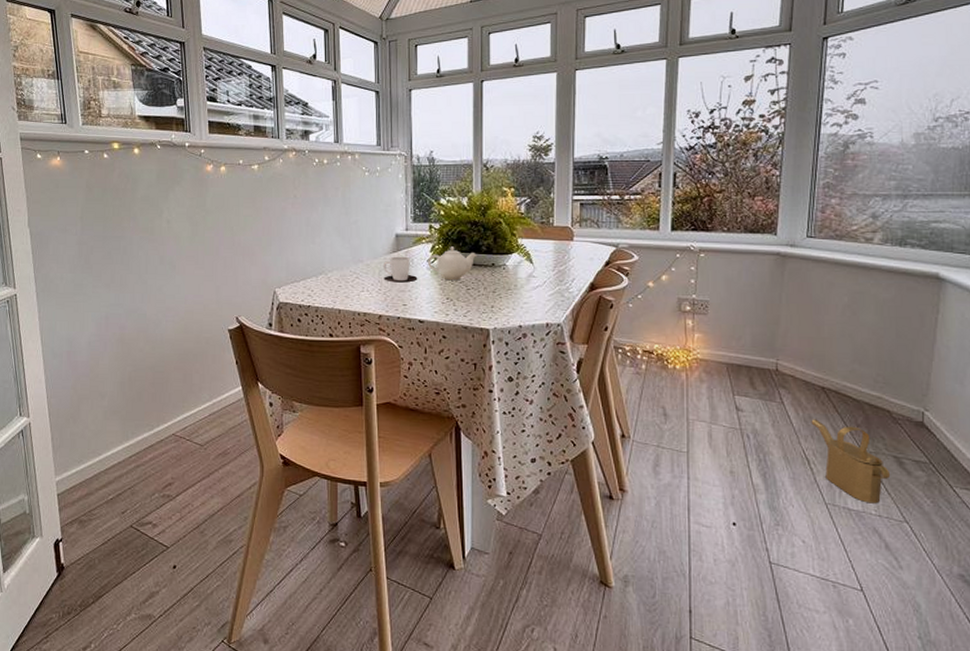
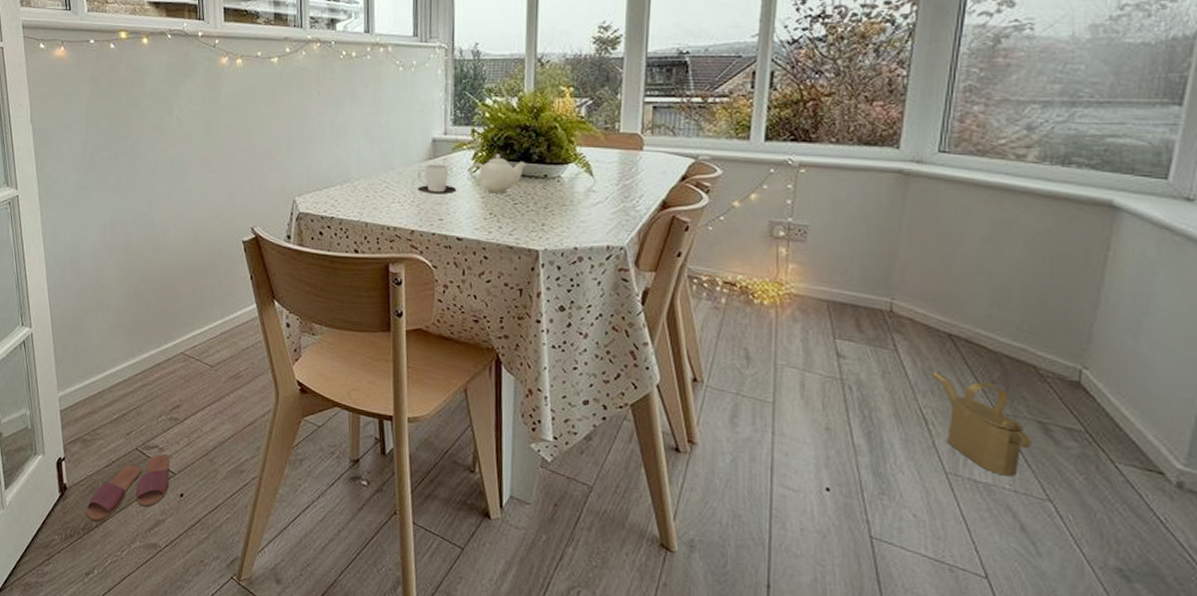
slippers: none [84,529,163,597] -> present [87,454,170,521]

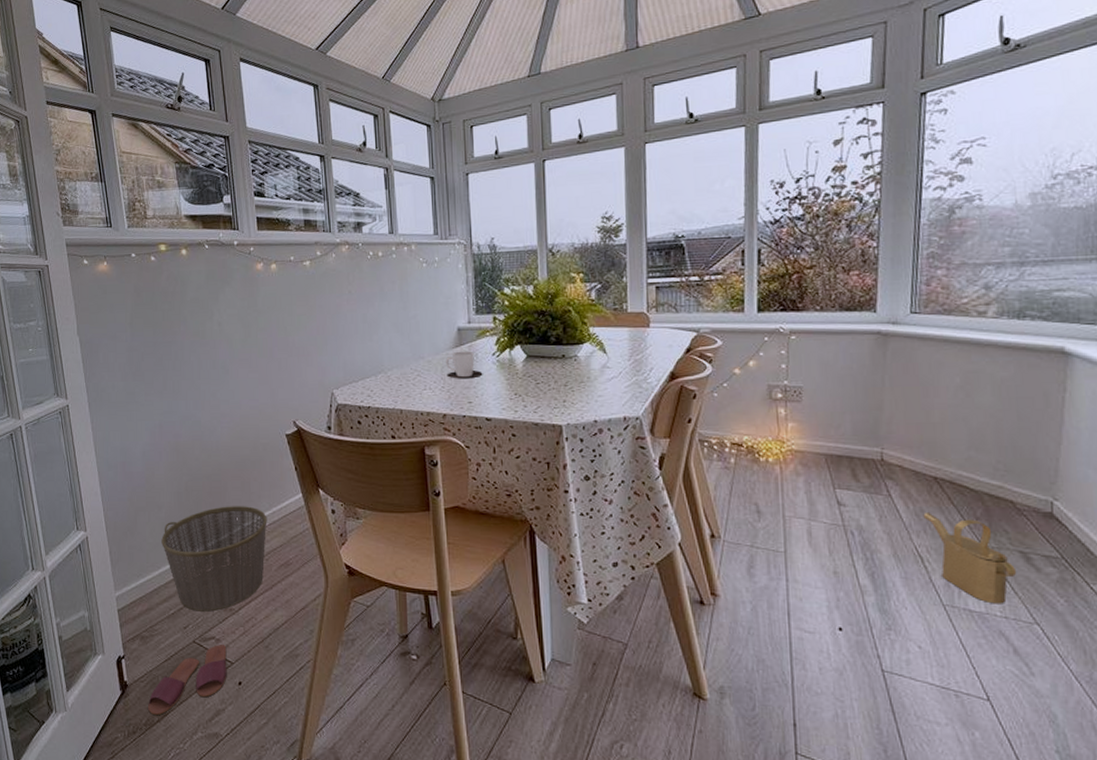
basket: none [108,311,219,420] -> present [161,506,267,612]
teapot: present [469,154,527,194] -> none [493,338,546,375]

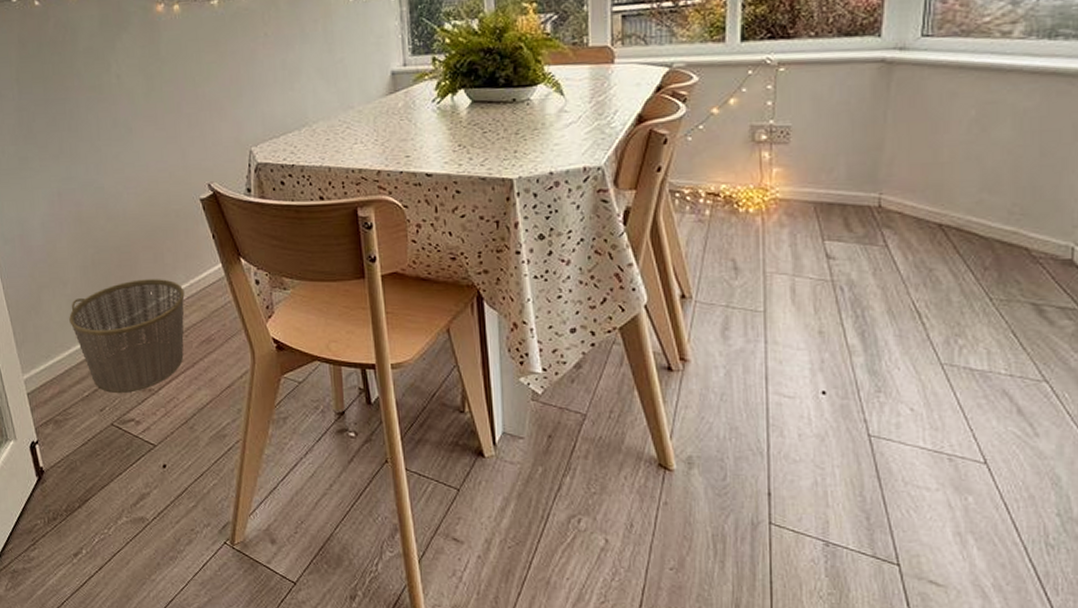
slippers: present [148,645,227,716] -> none [67,427,150,502]
cup: present [446,351,483,379] -> none [379,97,422,131]
watering can: present [923,513,1016,604] -> none [924,264,1025,361]

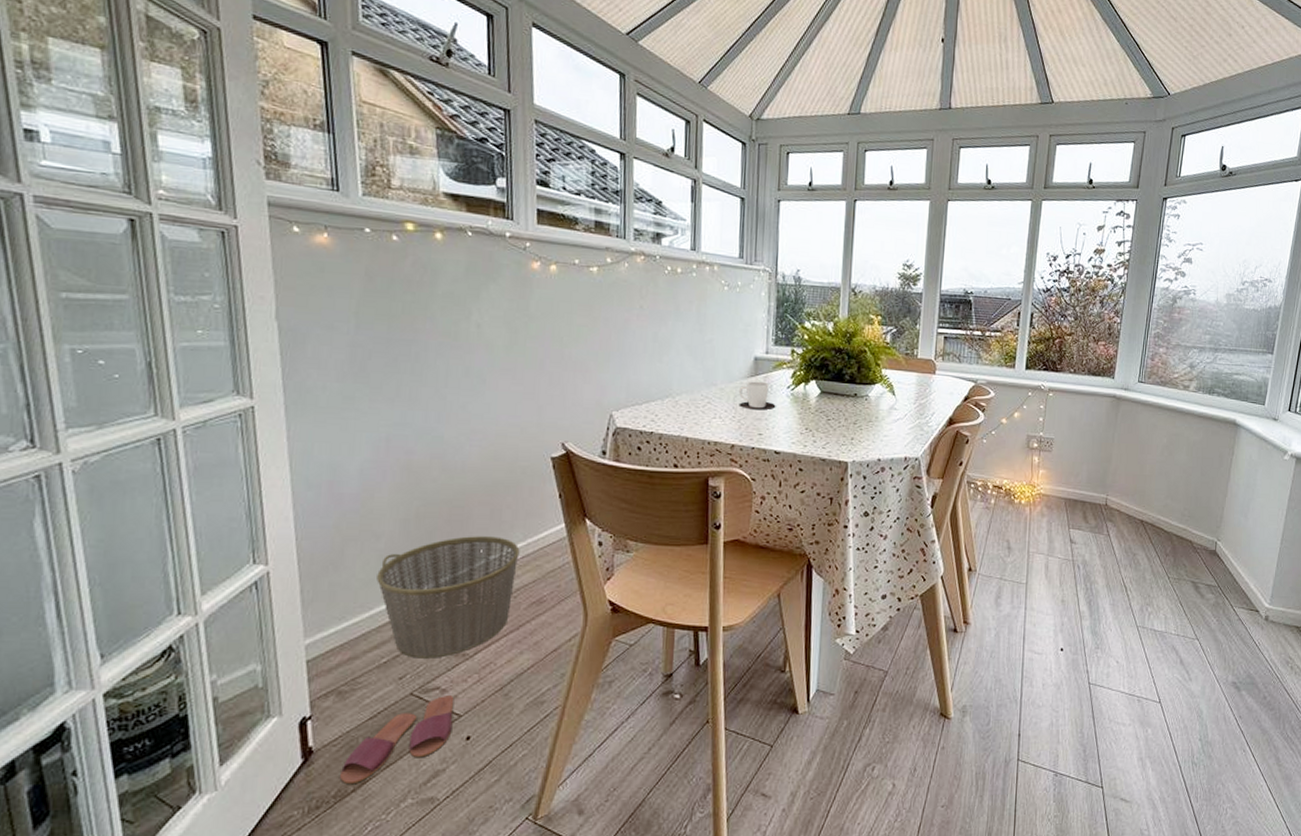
slippers: none [67,427,150,502] -> present [340,696,454,785]
cup: none [379,97,422,131] -> present [739,381,776,410]

